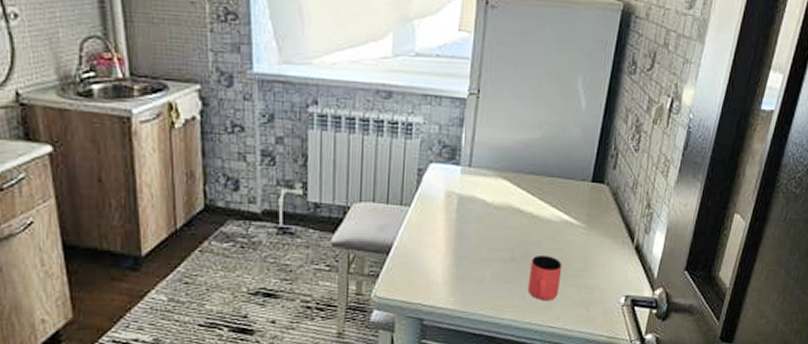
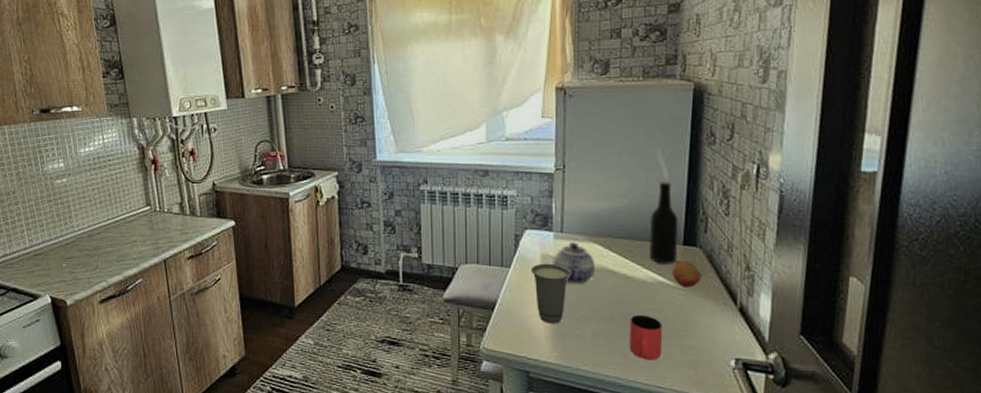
cup: none [432,201,475,267] -> present [530,263,570,324]
teapot: none [459,178,502,224] -> present [554,242,595,285]
bottle: none [558,113,591,202] -> present [649,182,679,264]
fruit: none [577,198,605,226] -> present [671,260,701,288]

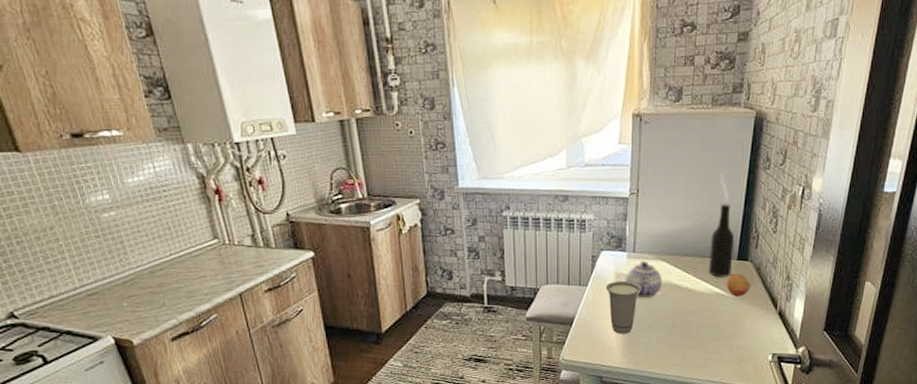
cup: present [629,315,663,360] -> none [688,322,716,360]

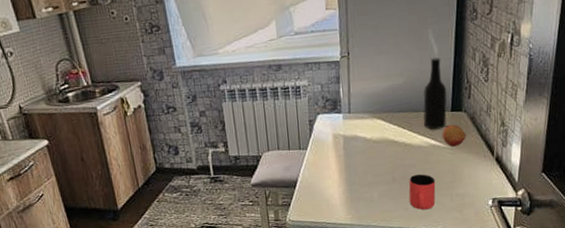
cup: present [605,281,641,334] -> none [324,141,359,192]
teapot: present [627,261,662,299] -> none [344,120,379,157]
cup: none [688,322,716,360] -> present [409,174,436,210]

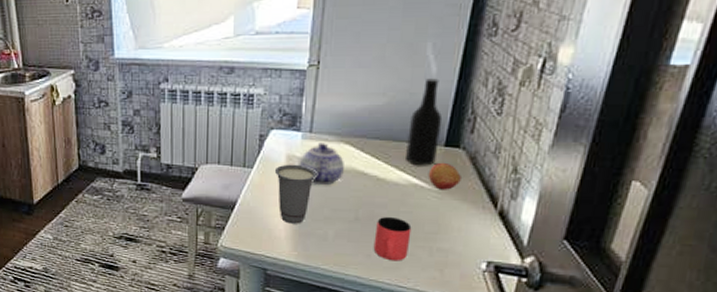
cup: none [324,141,359,192] -> present [274,164,317,224]
teapot: none [344,120,379,157] -> present [300,143,344,186]

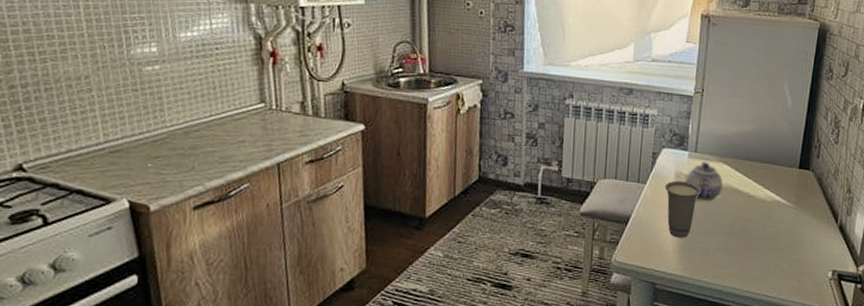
cup: present [373,217,412,261] -> none [746,231,776,272]
bottle: present [406,78,443,166] -> none [770,110,797,185]
fruit: present [428,162,461,190] -> none [787,182,811,207]

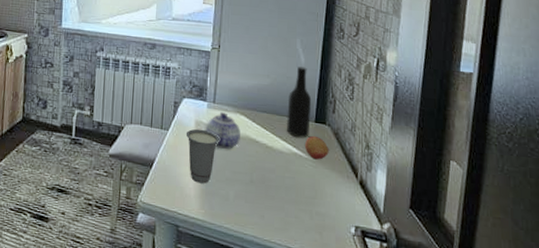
bottle: none [770,110,797,185] -> present [287,66,312,138]
fruit: none [787,182,811,207] -> present [304,135,329,160]

